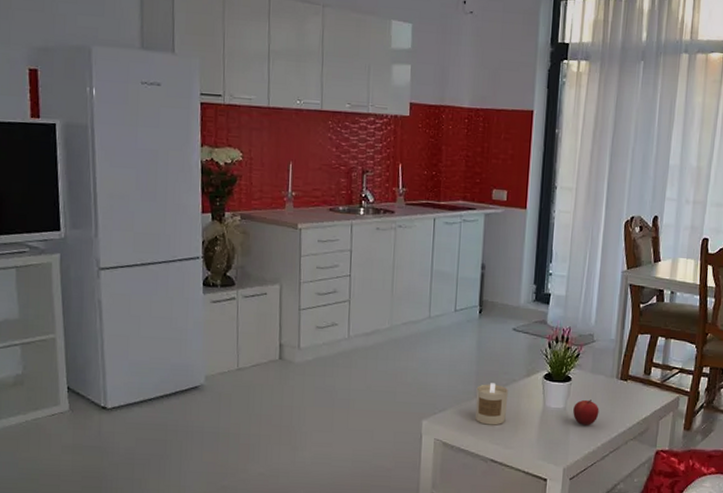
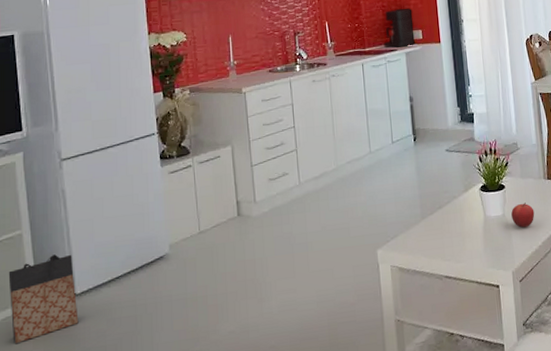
bag: none [40,365,108,446] -> present [8,254,79,344]
coffee maker: none [460,162,499,207] -> present [383,9,415,48]
candle: present [475,383,509,425] -> none [422,203,453,244]

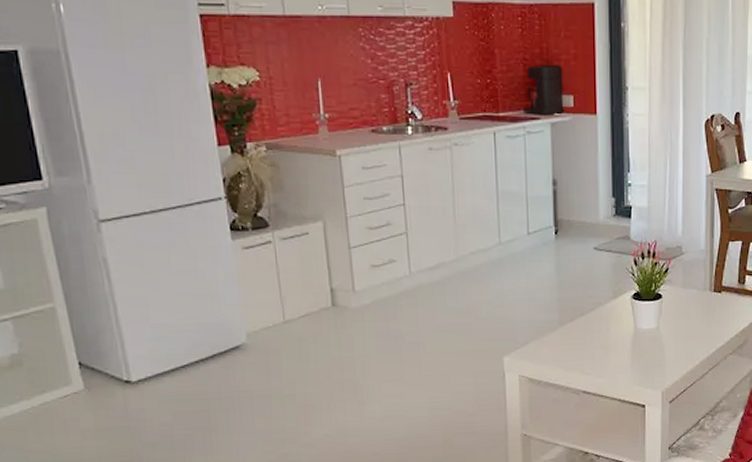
bag: present [8,254,79,344] -> none [42,335,137,433]
fruit: present [511,202,535,228] -> none [667,316,694,344]

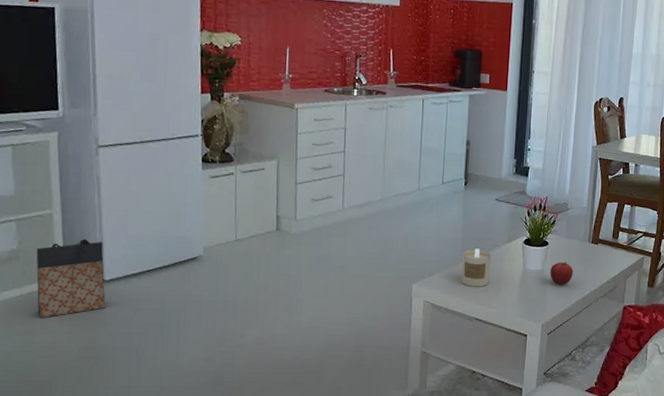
bag: none [42,335,137,433] -> present [36,239,106,319]
candle: none [560,309,596,355] -> present [461,248,492,287]
fruit: none [667,316,694,344] -> present [550,262,574,285]

